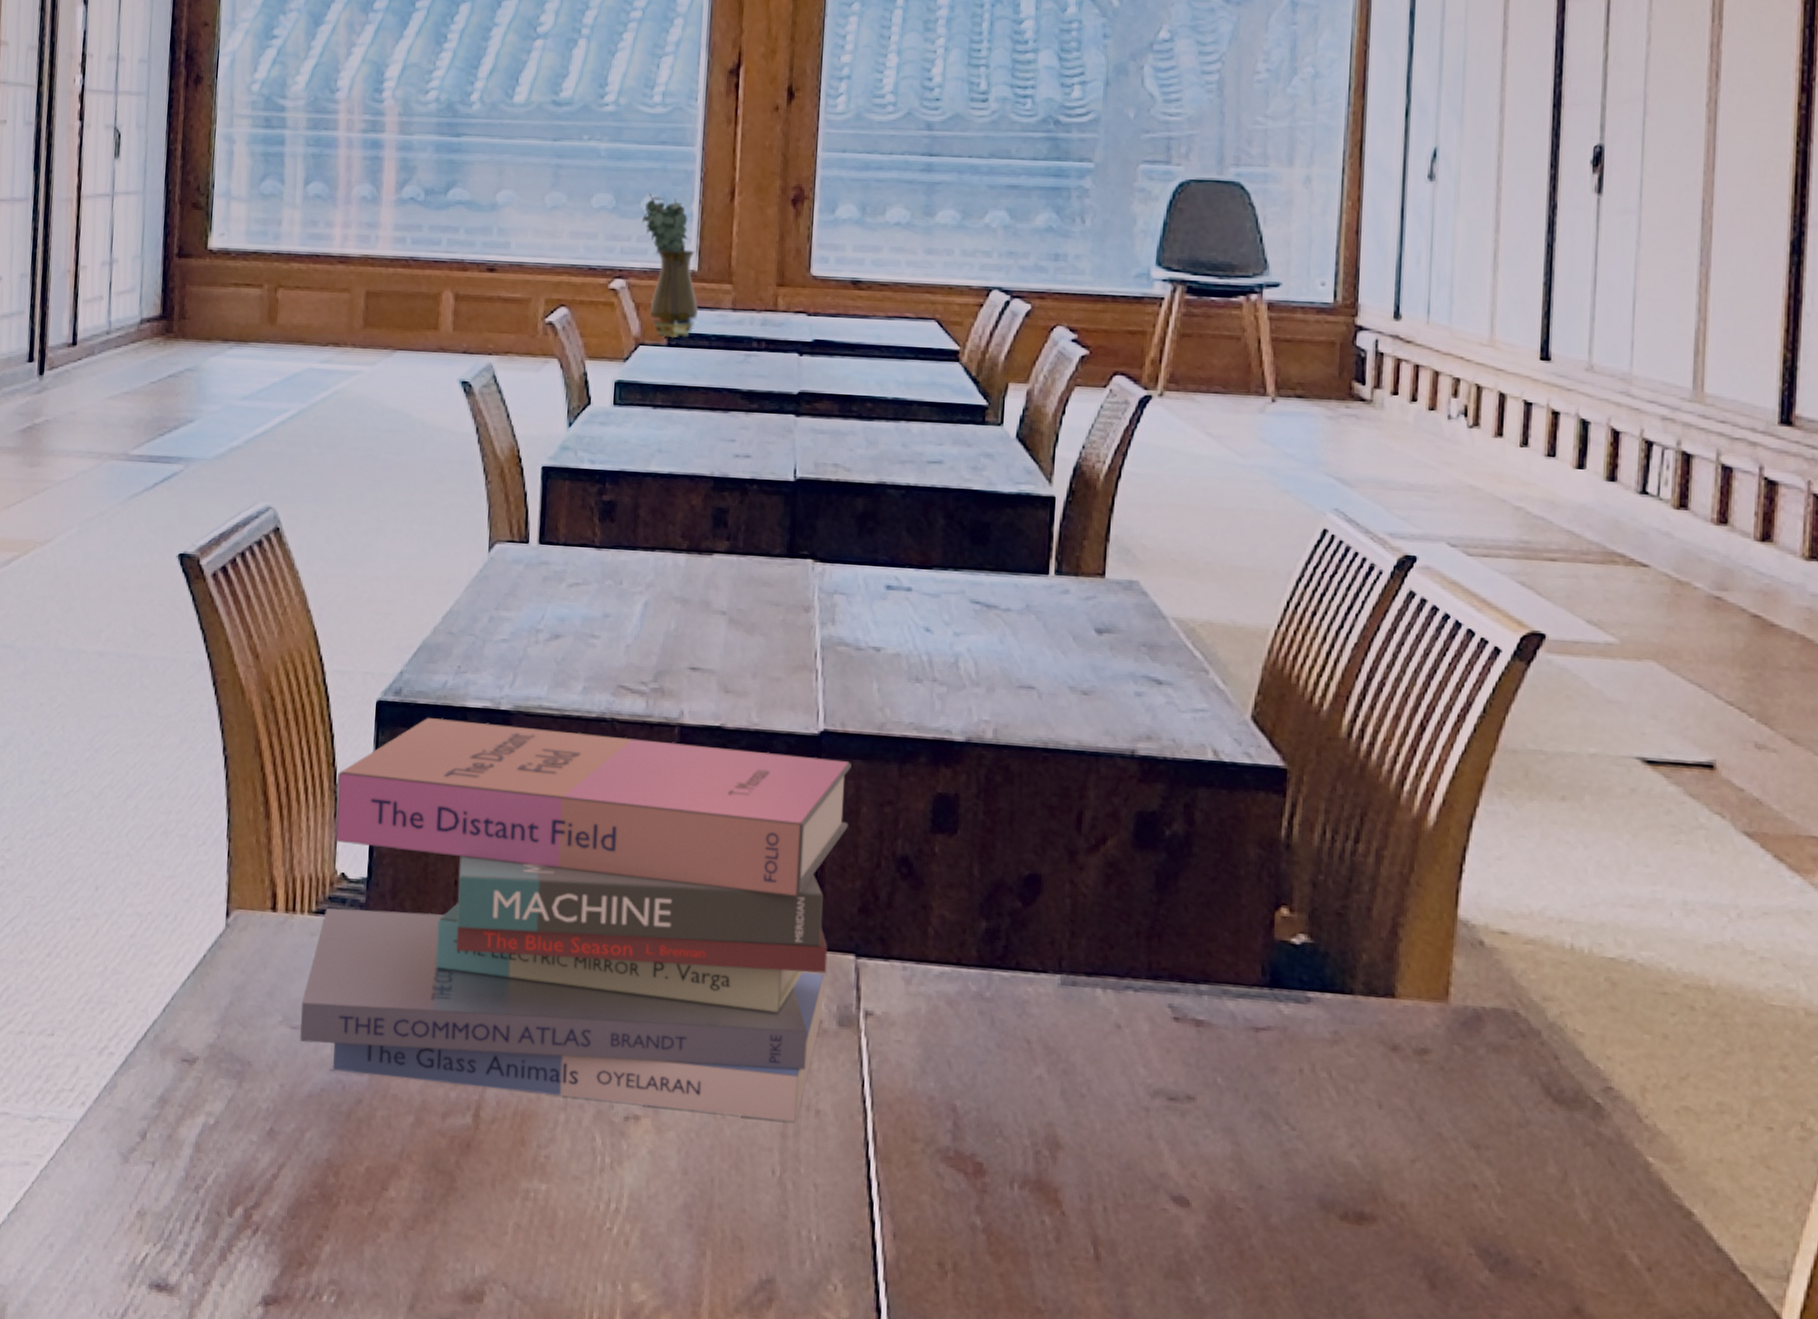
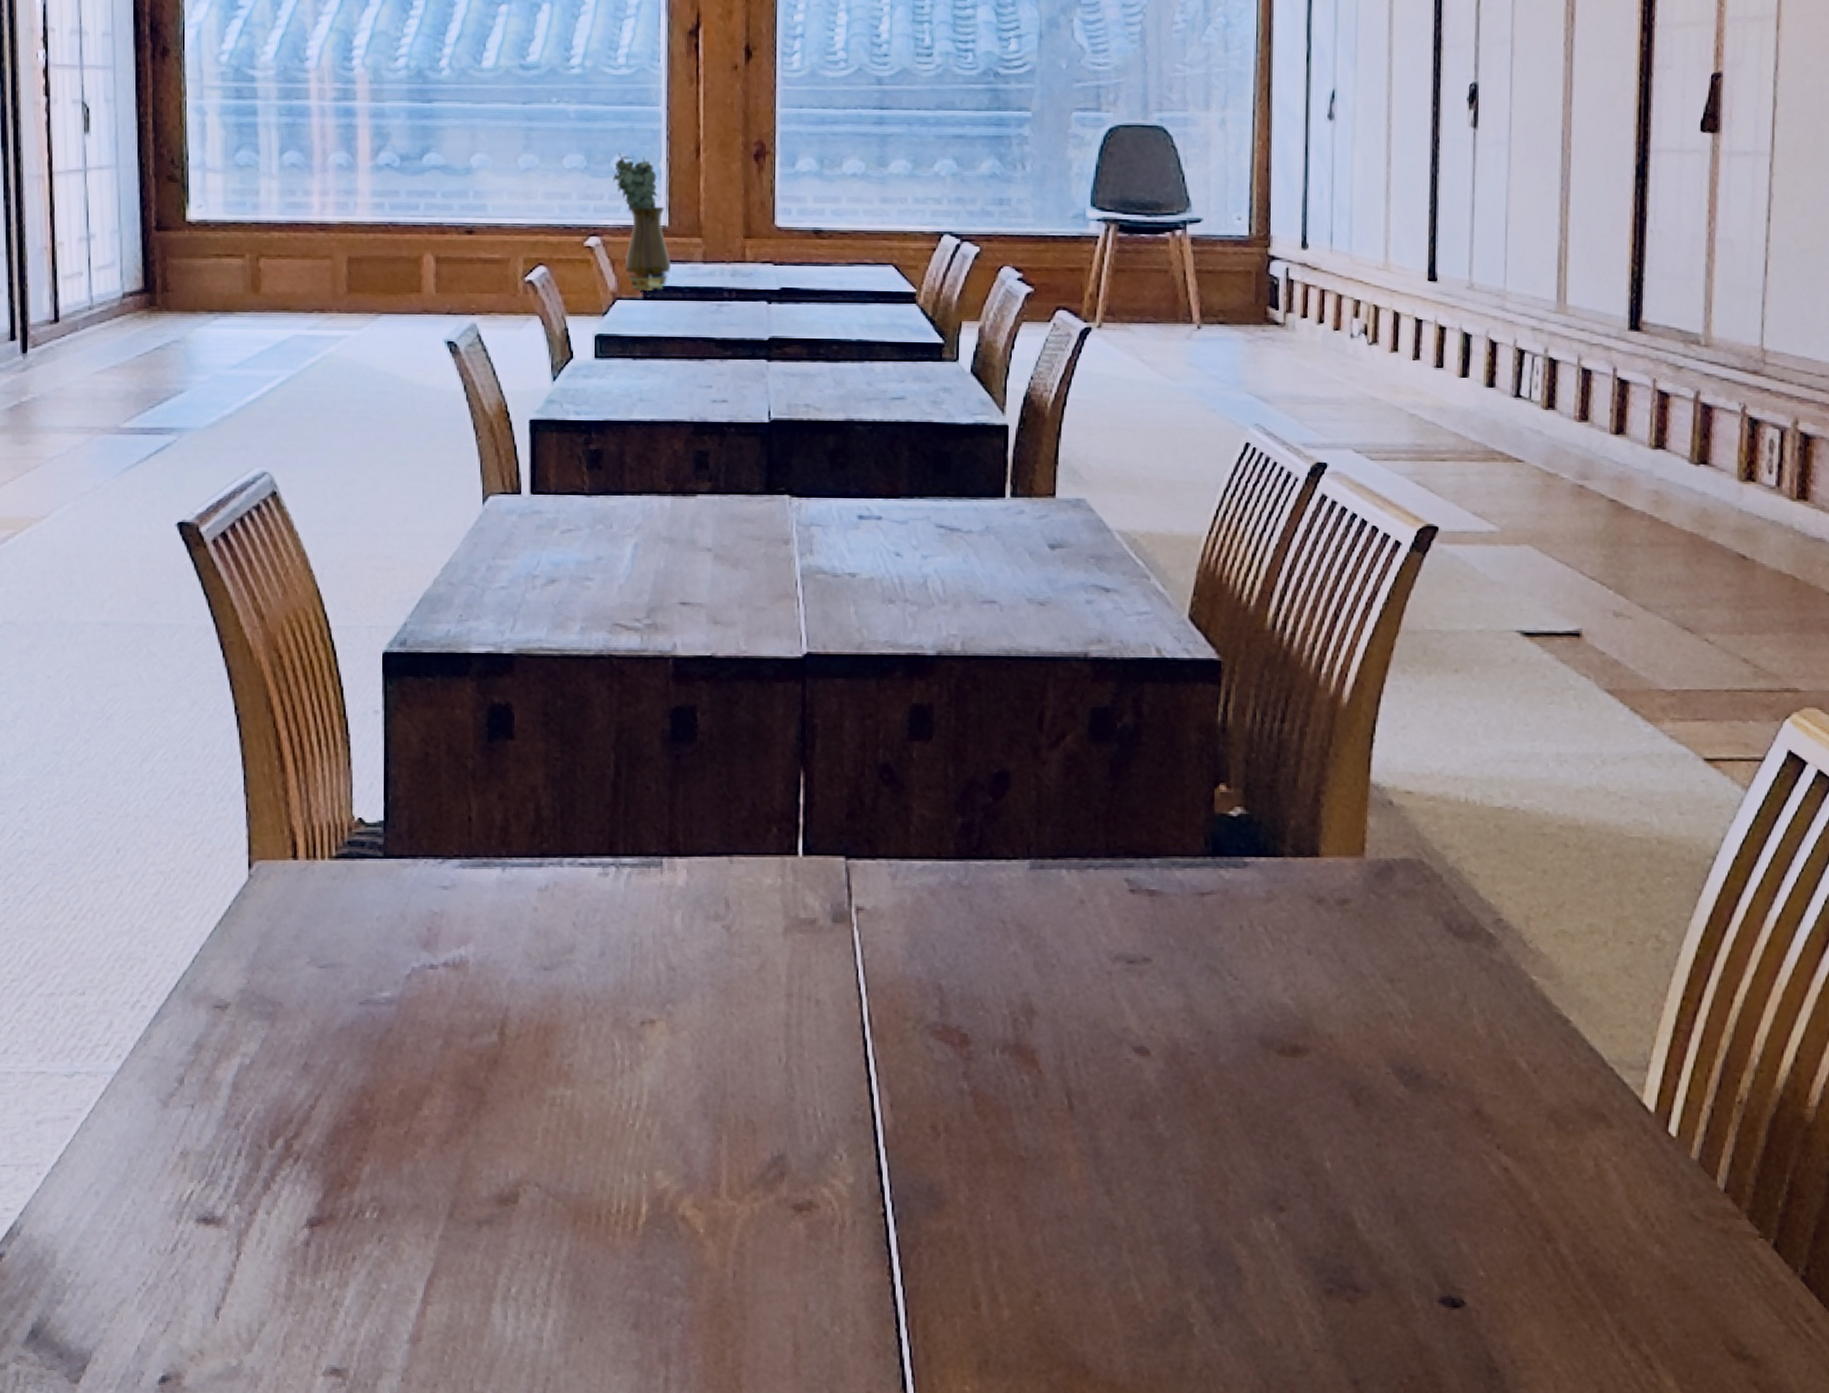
books: present [300,718,852,1123] -> none [327,666,834,1013]

